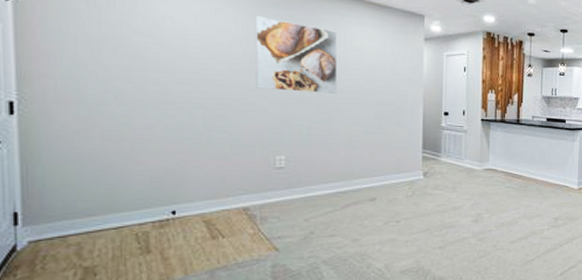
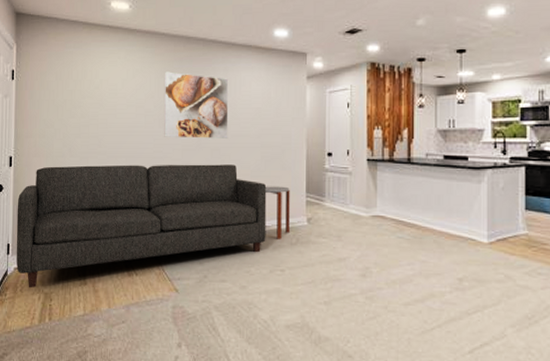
sofa: none [27,116,381,264] -> present [16,164,267,289]
side table: none [380,142,406,193] -> present [265,186,290,239]

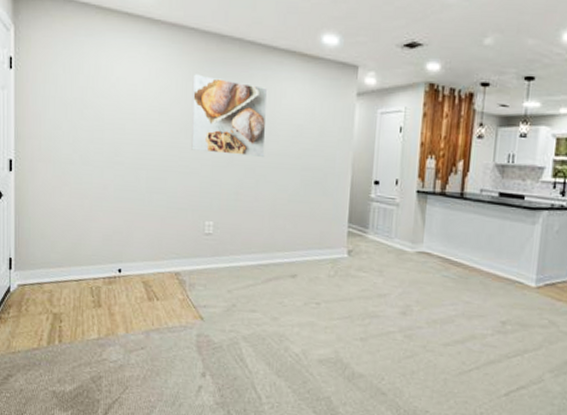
sofa: present [16,164,267,289] -> none [19,174,305,308]
side table: present [265,186,290,239] -> none [304,212,331,271]

